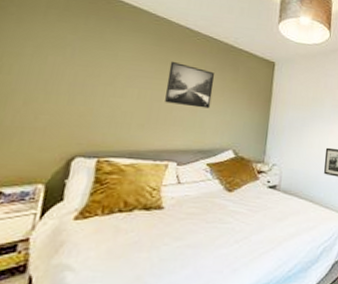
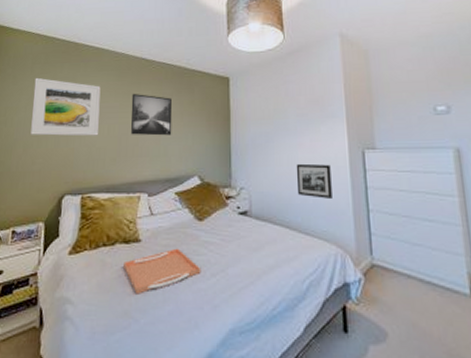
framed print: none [36,24,135,99] -> present [30,77,101,136]
serving tray: none [140,216,225,260] -> present [123,248,201,294]

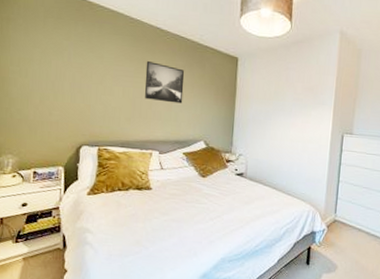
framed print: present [30,77,101,136] -> none [46,31,116,96]
serving tray: present [123,248,201,294] -> none [136,197,202,229]
picture frame: present [296,163,332,199] -> none [286,139,315,169]

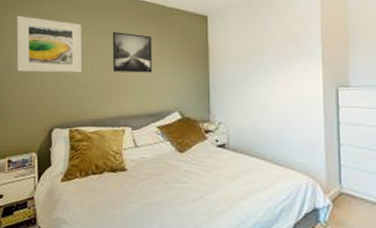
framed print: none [46,31,116,96] -> present [16,15,83,73]

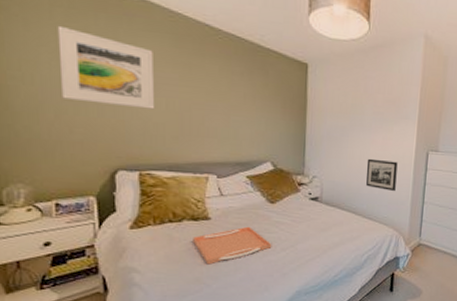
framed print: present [112,31,153,73] -> none [194,65,244,119]
serving tray: none [112,176,183,217] -> present [193,226,272,265]
picture frame: none [272,100,306,133] -> present [366,158,398,191]

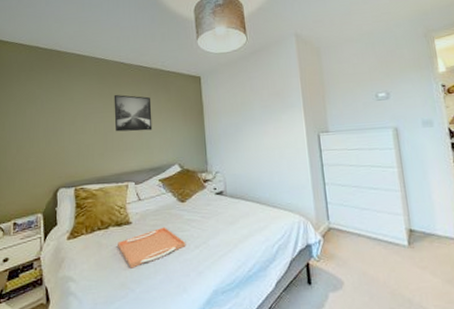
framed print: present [57,25,155,110] -> none [21,84,86,137]
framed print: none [194,65,244,119] -> present [114,94,153,132]
picture frame: present [366,158,398,191] -> none [262,147,294,177]

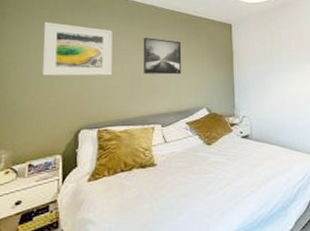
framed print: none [21,84,86,137] -> present [42,21,113,76]
serving tray: present [118,227,186,269] -> none [141,168,211,210]

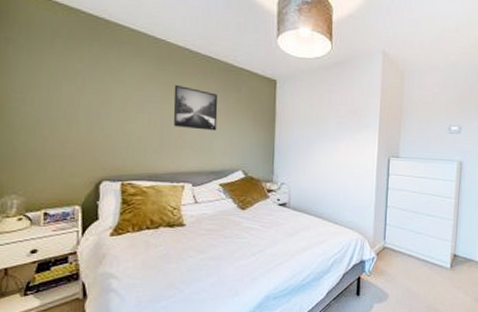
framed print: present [42,21,113,76] -> none [56,53,139,125]

